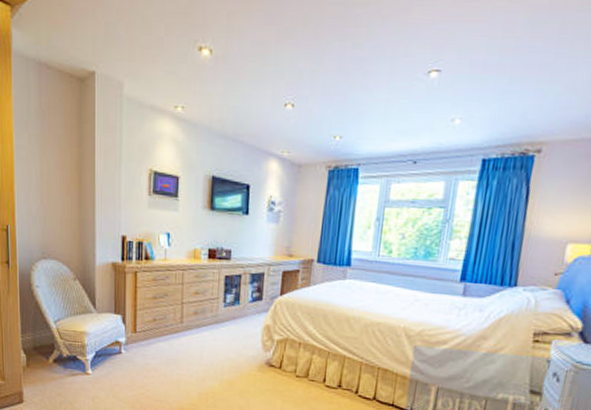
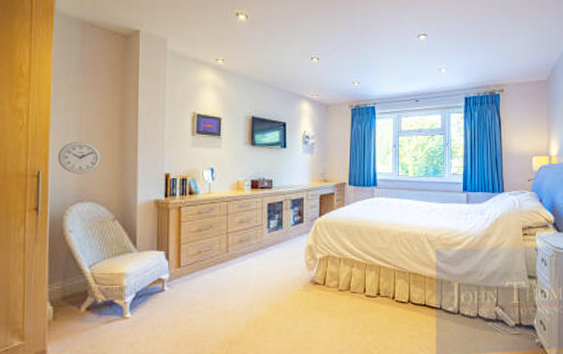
wall clock: none [22,197,61,231] -> present [57,142,101,174]

